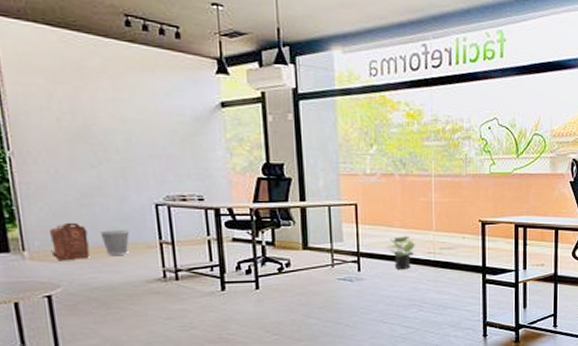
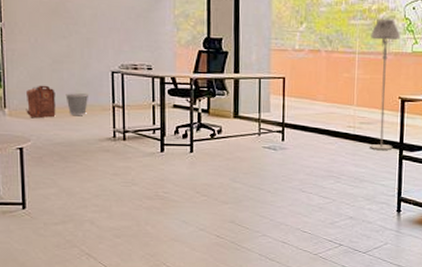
potted plant: present [387,236,415,269] -> none [310,110,336,141]
floor lamp: none [446,139,477,275] -> present [370,18,401,150]

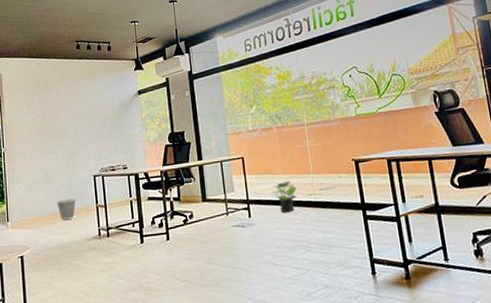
backpack: present [25,85,56,118] -> none [24,196,49,228]
potted plant: none [310,110,336,141] -> present [272,181,297,212]
floor lamp: present [370,18,401,150] -> none [315,89,356,214]

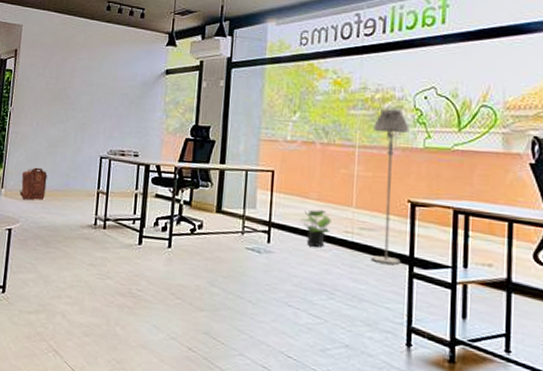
backpack: none [24,196,49,228] -> present [19,167,48,201]
wastebasket: present [57,198,76,220] -> none [56,176,76,200]
floor lamp: none [315,89,356,214] -> present [372,108,410,265]

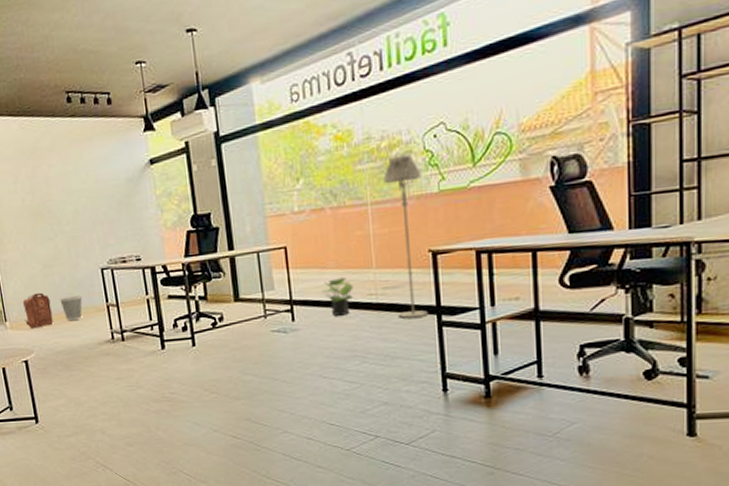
wastebasket: none [56,176,76,200] -> present [60,296,82,320]

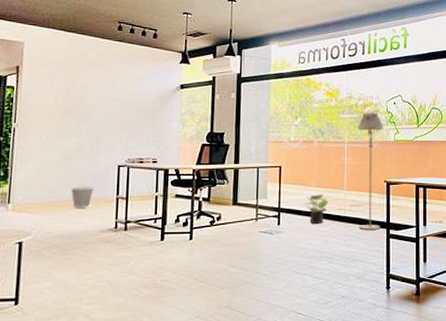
backpack: present [22,292,54,329] -> none [29,180,61,213]

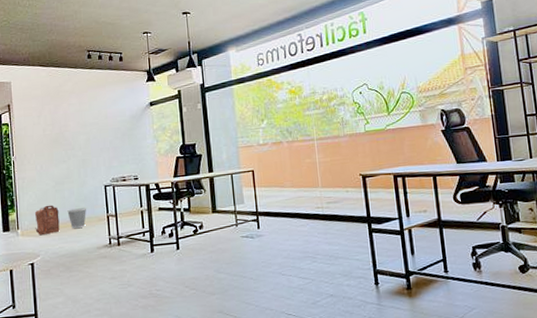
backpack: none [29,180,61,213] -> present [34,204,60,236]
potted plant: present [304,194,328,224] -> none [281,194,306,224]
floor lamp: present [358,112,384,230] -> none [325,105,361,226]

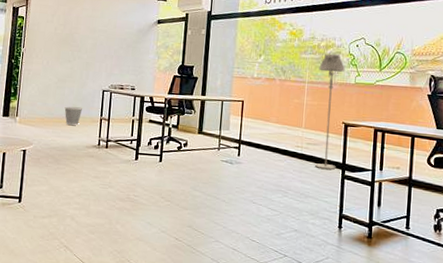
backpack: present [34,204,60,236] -> none [32,99,57,126]
floor lamp: none [325,105,361,226] -> present [315,53,345,170]

